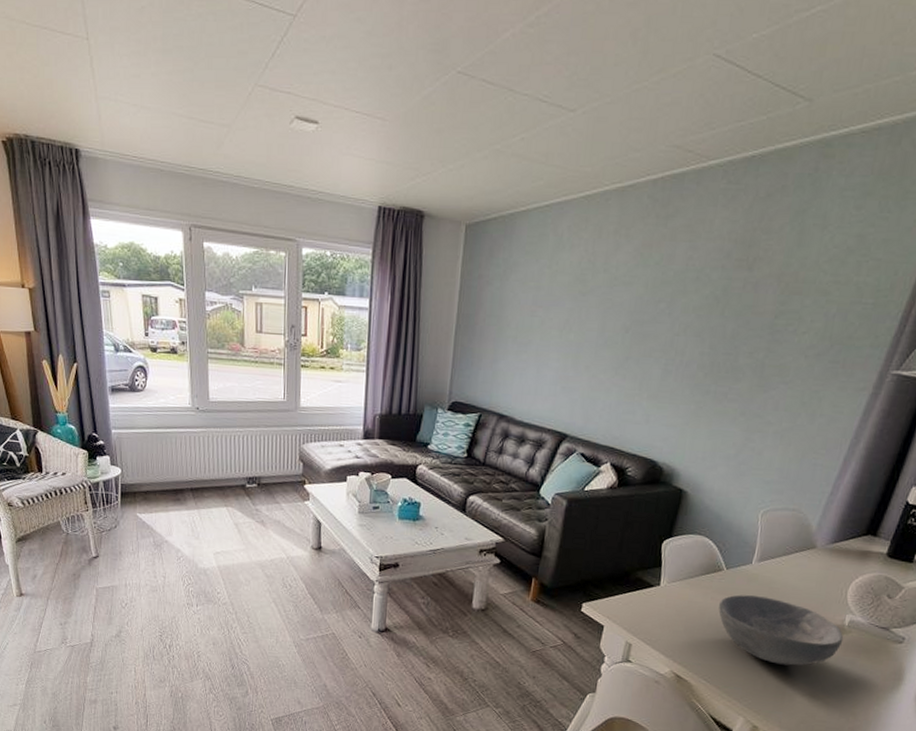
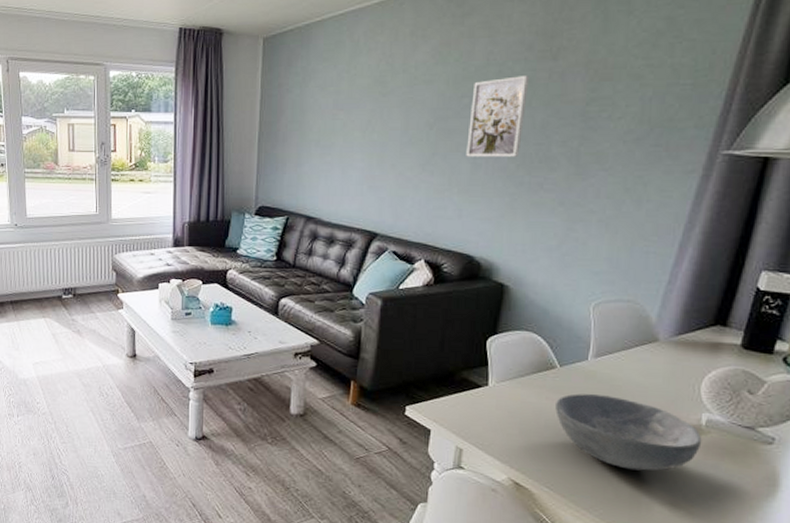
wall art: none [658,283,725,365] -> present [466,74,530,157]

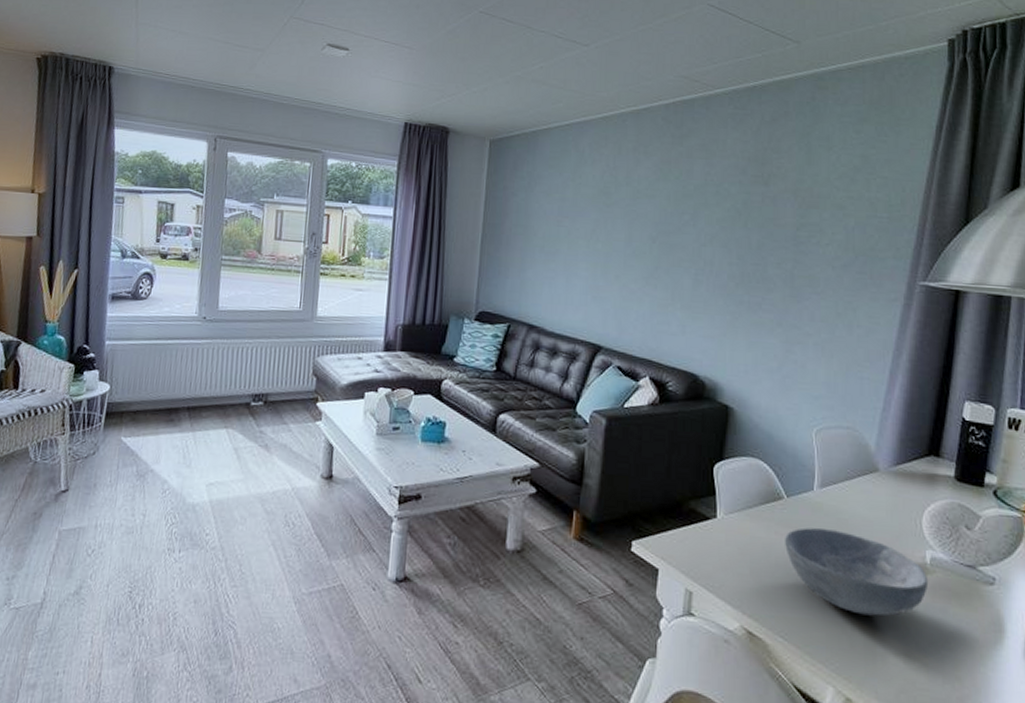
wall art: present [466,74,530,157] -> none [688,197,745,276]

